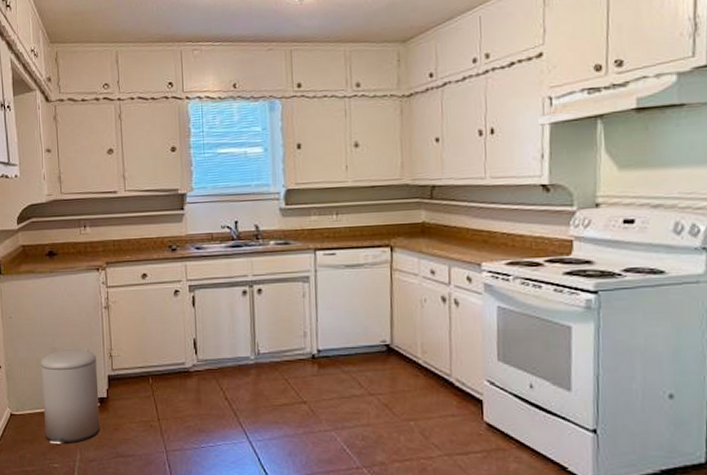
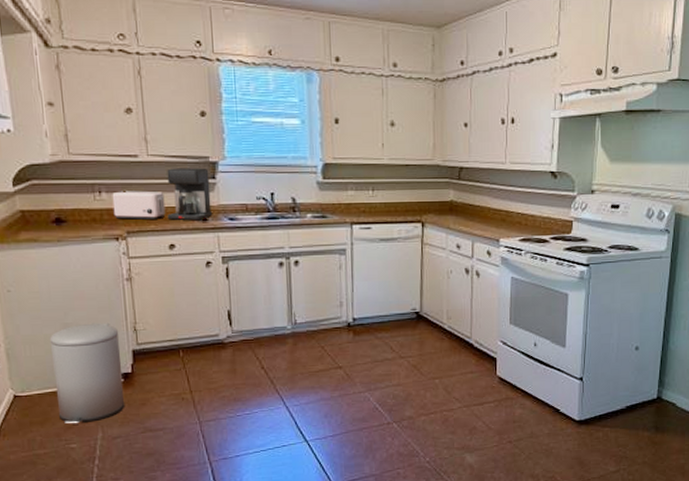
toaster: none [95,224,139,252] -> present [112,191,166,221]
coffee maker: none [141,200,180,251] -> present [167,168,212,221]

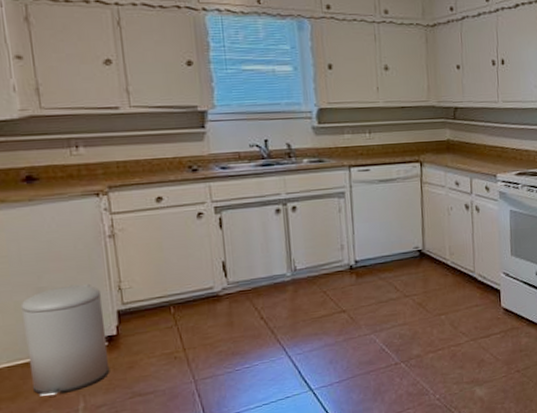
toaster: present [112,191,166,221] -> none [90,143,151,175]
coffee maker: present [167,168,212,221] -> none [151,117,202,172]

